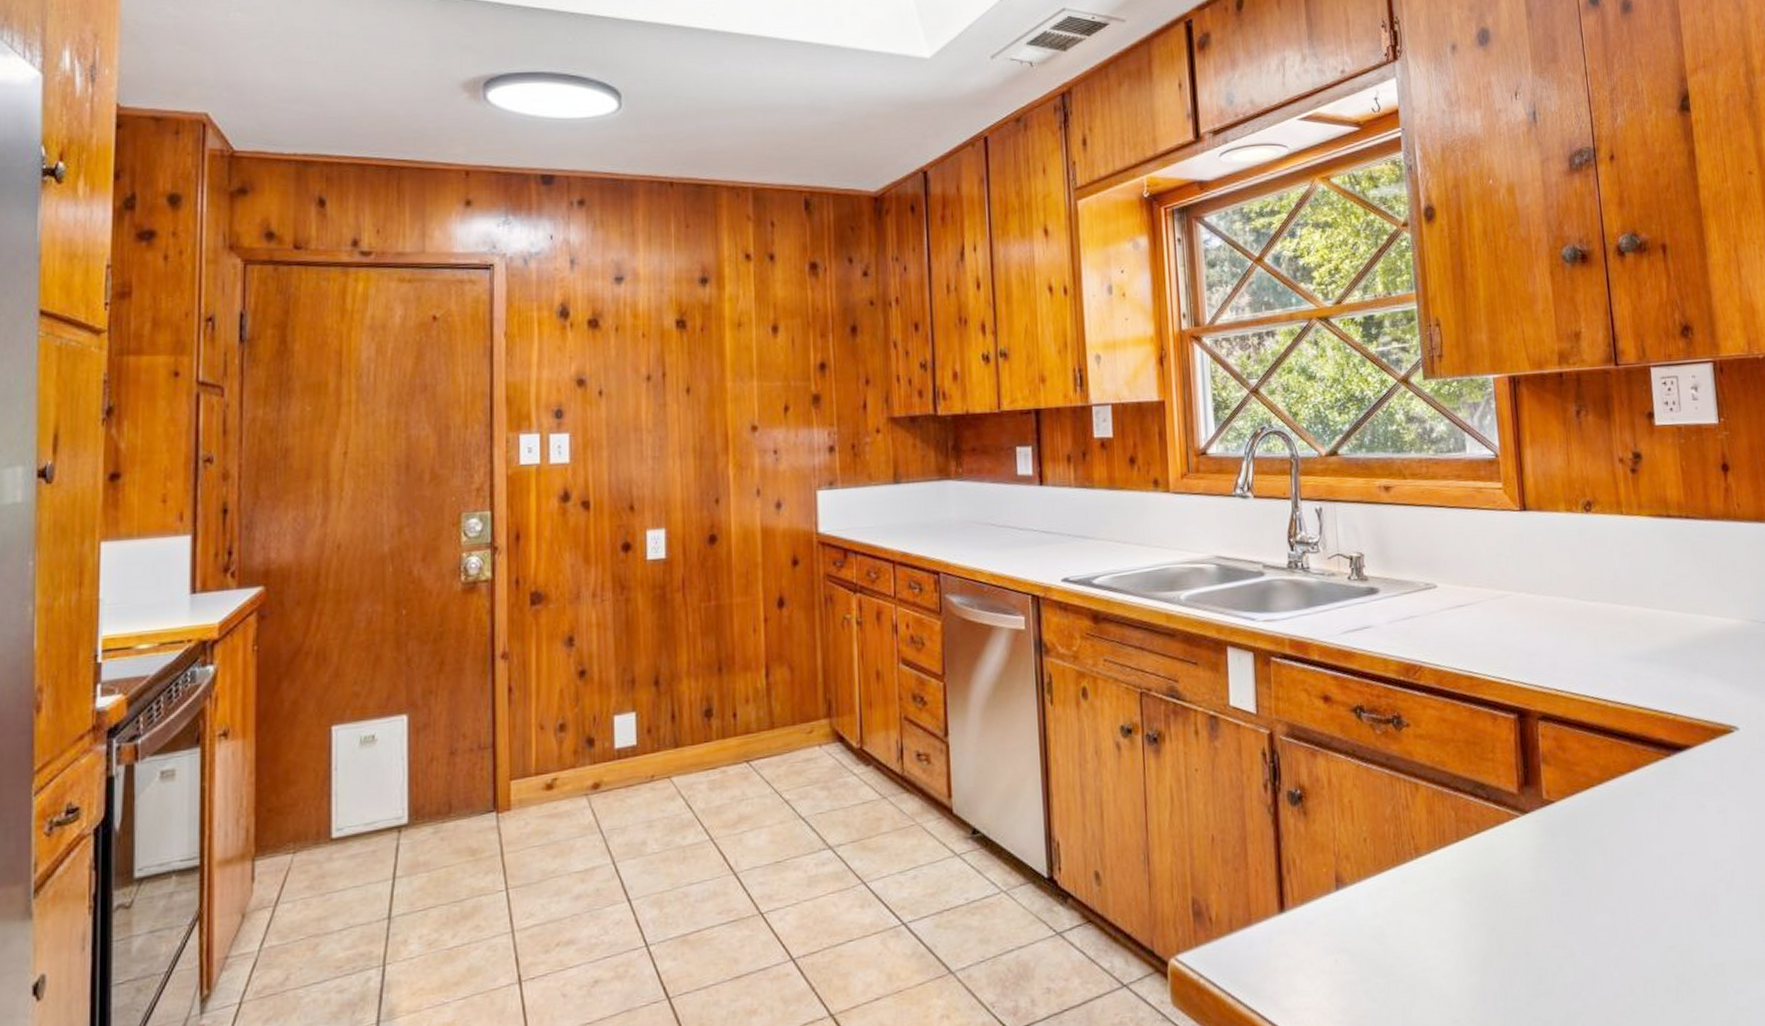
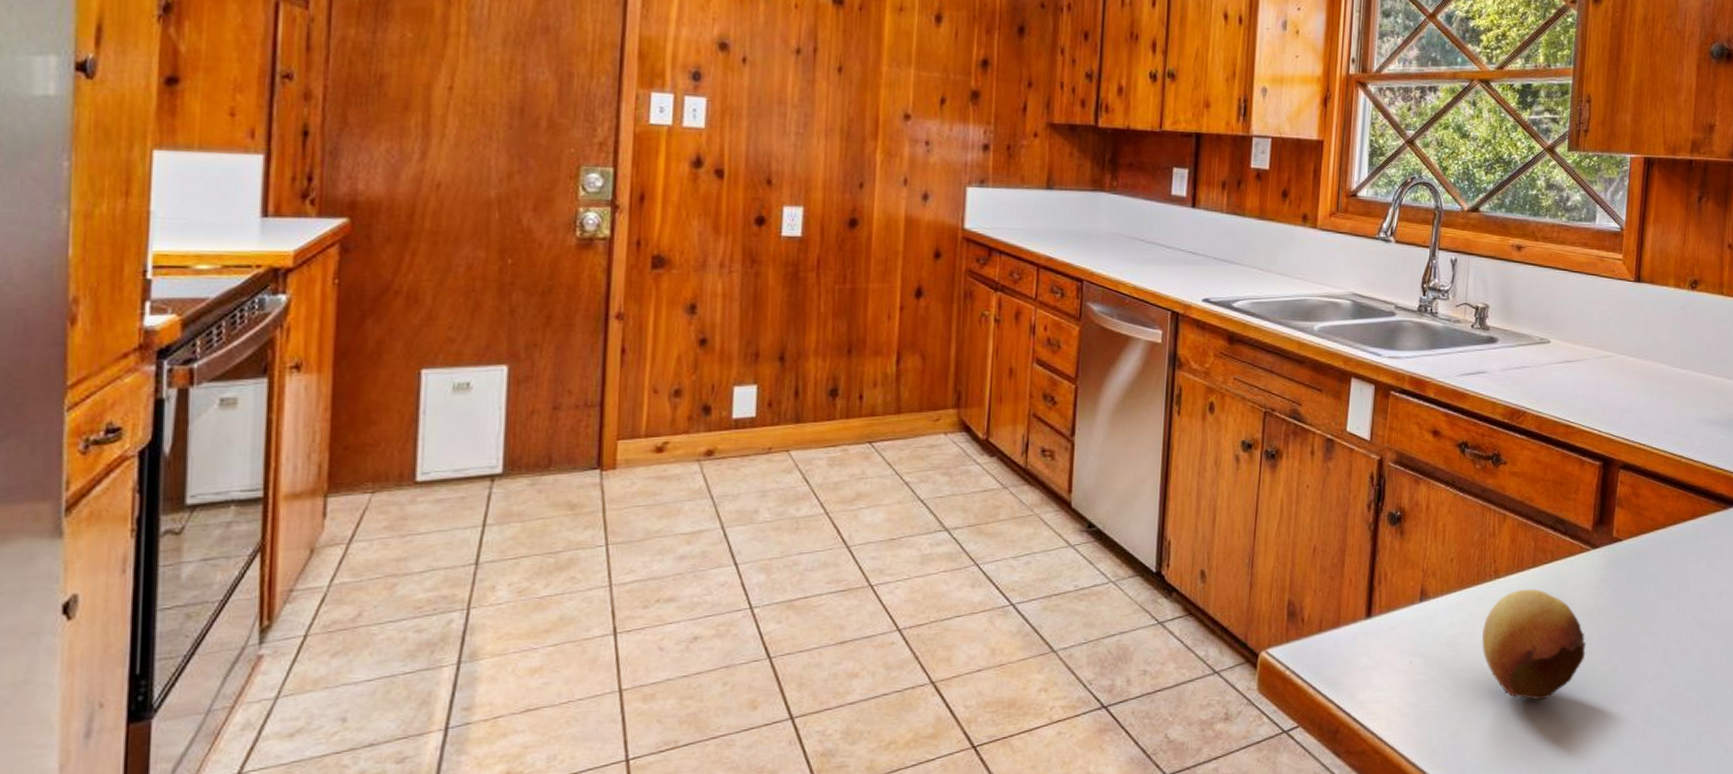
fruit: none [1411,865,1534,997] -> present [1481,588,1586,700]

